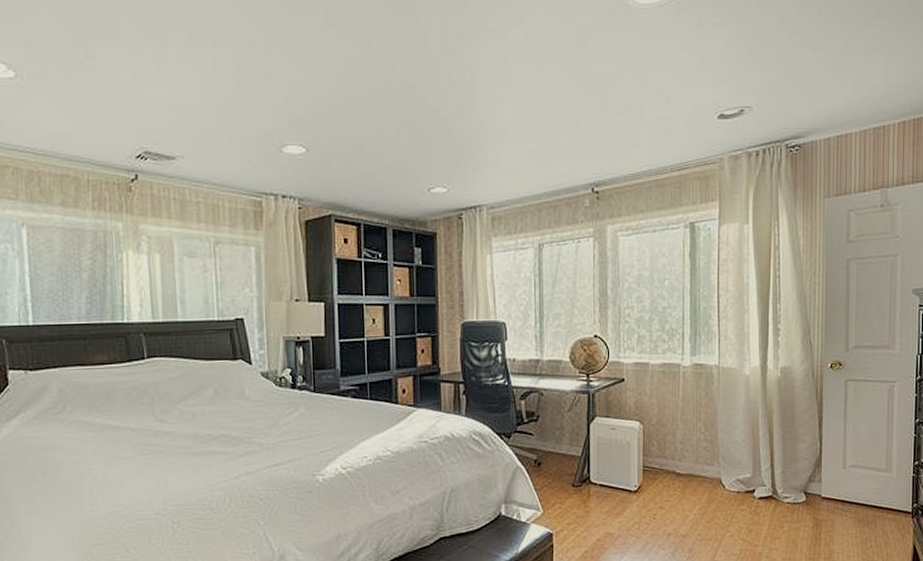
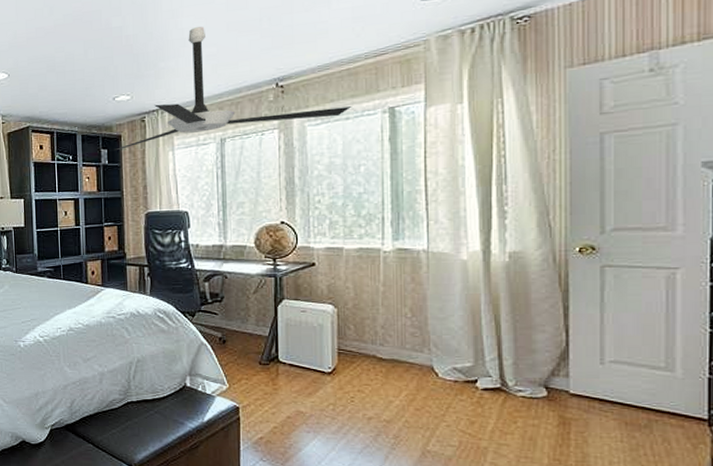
ceiling fan: none [429,119,659,249] -> present [115,26,352,150]

